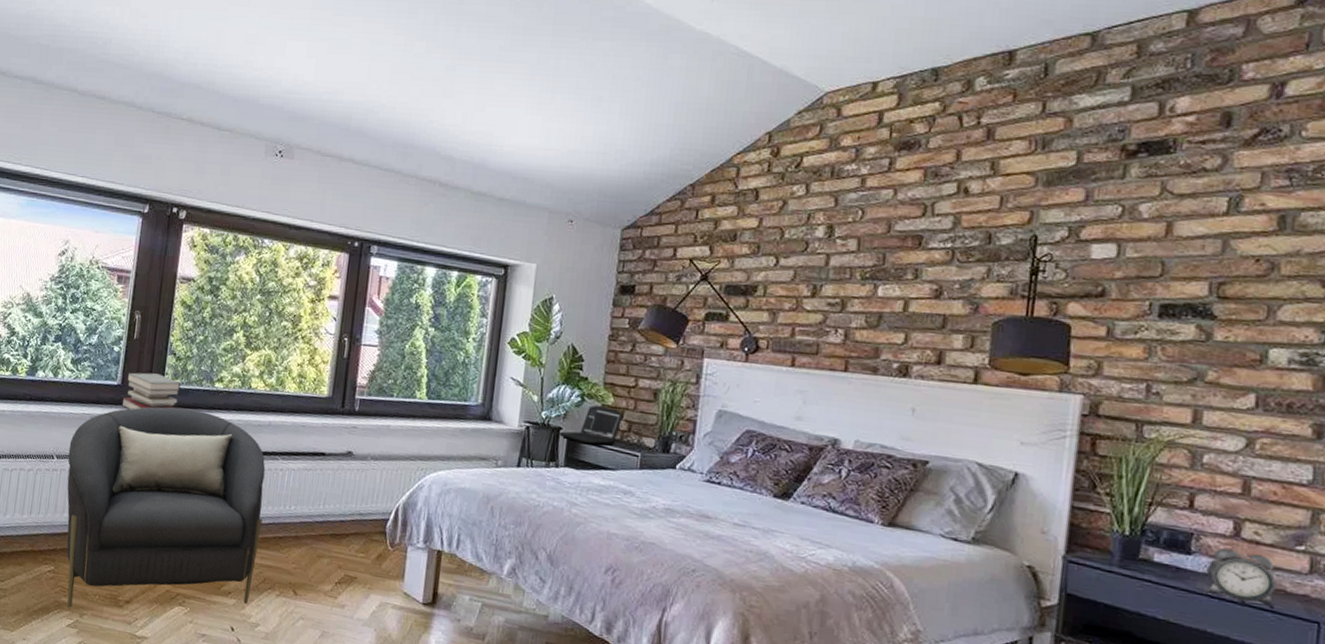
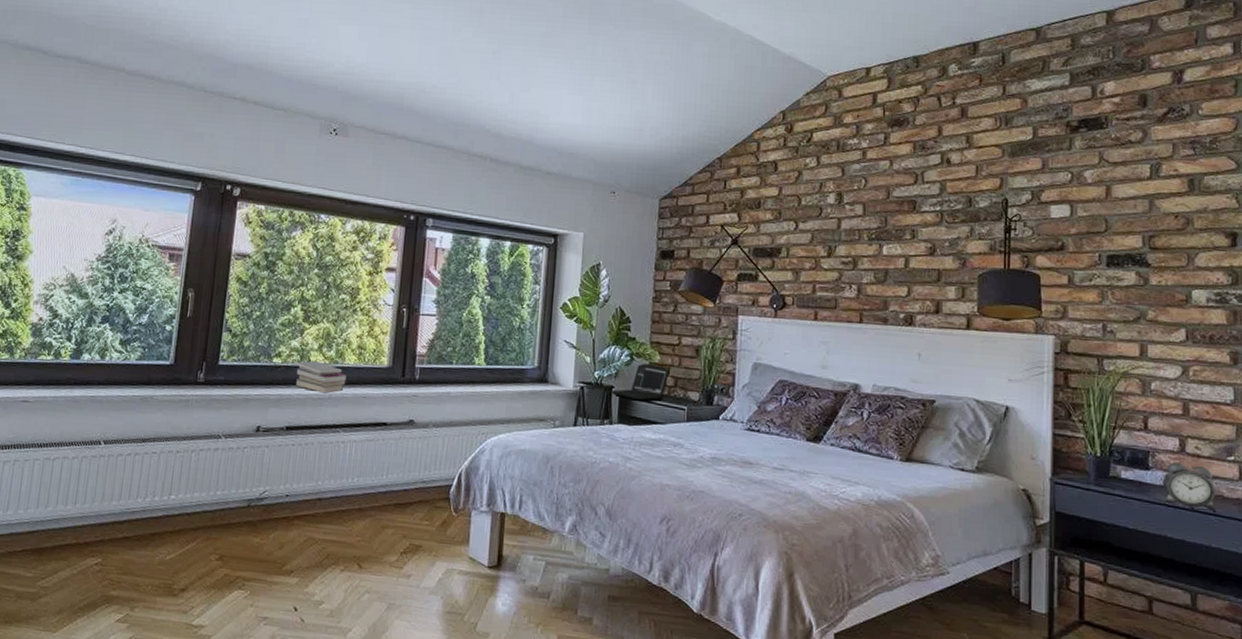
armchair: present [66,406,266,608] -> none [115,384,327,602]
books: present [121,372,181,410] -> none [174,351,238,390]
books: none [236,387,288,422] -> present [295,361,348,395]

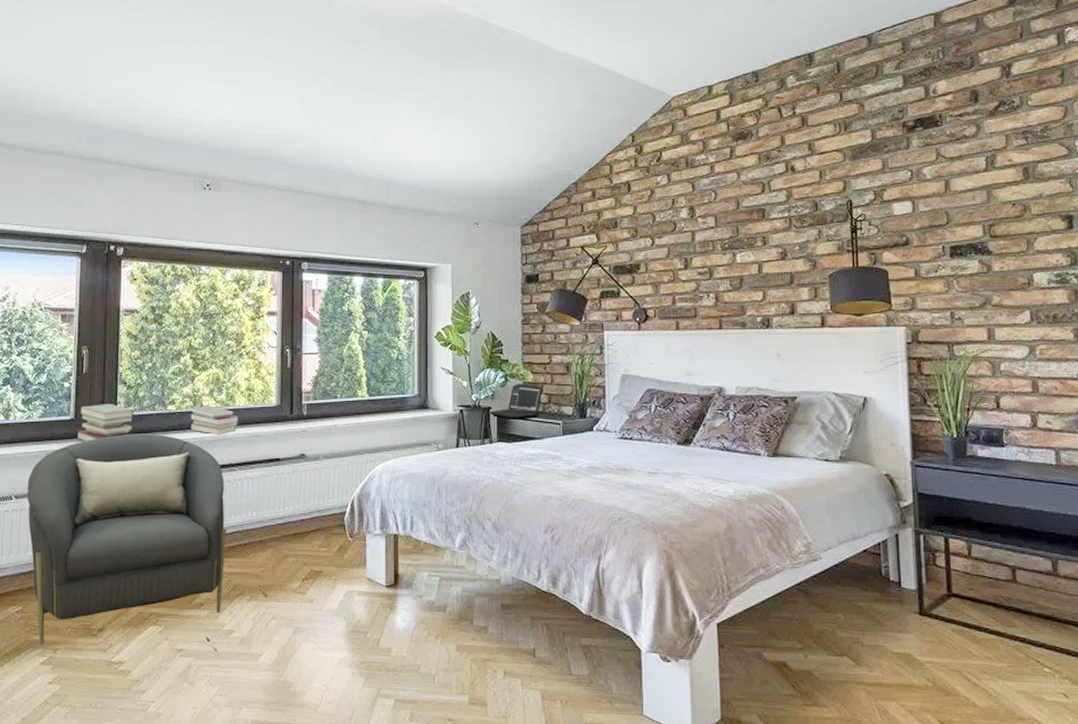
armchair: none [115,384,327,602] -> present [27,433,226,645]
books: none [174,351,238,390] -> present [77,404,134,442]
alarm clock: present [1162,462,1216,513] -> none [1017,437,1070,482]

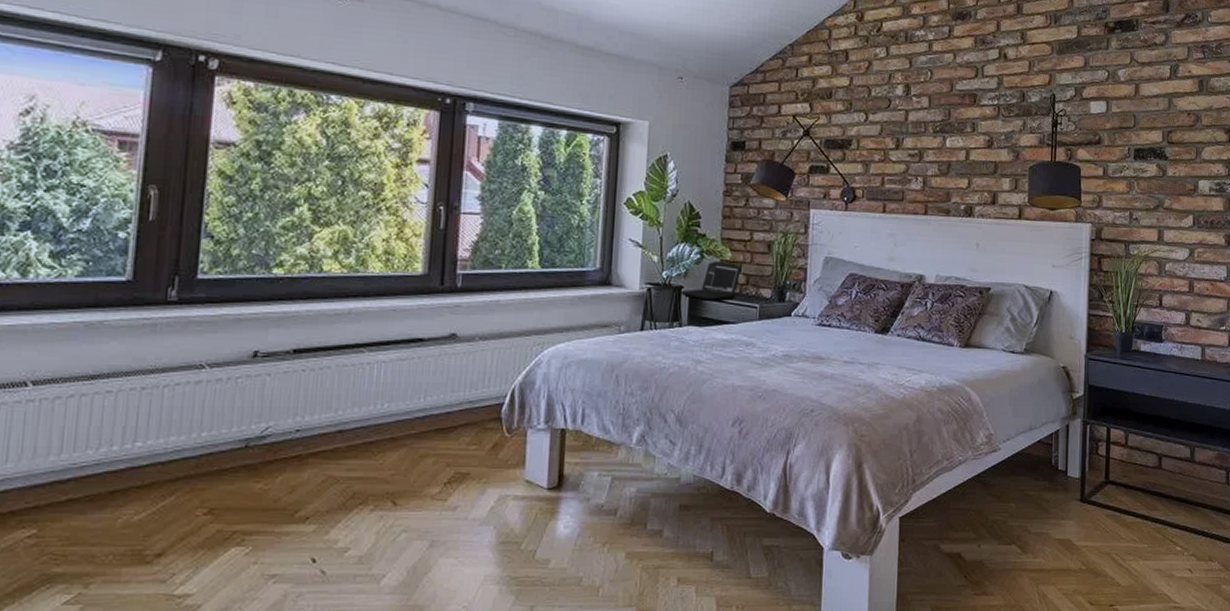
armchair: present [27,433,226,645] -> none [51,302,348,579]
books: present [77,404,134,442] -> none [134,262,224,311]
books: present [189,405,239,436] -> none [303,270,372,309]

